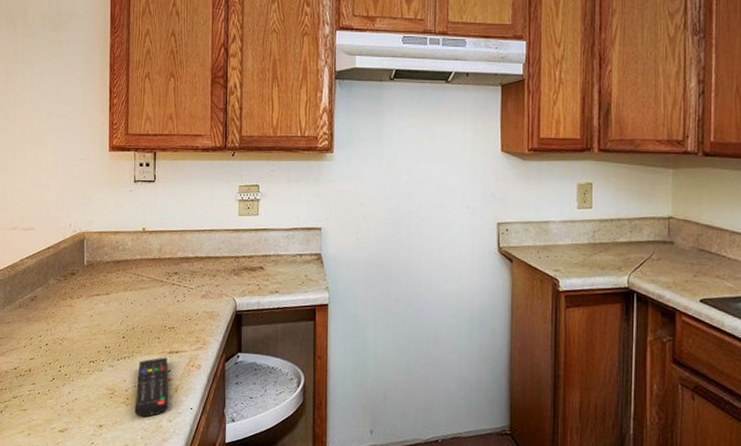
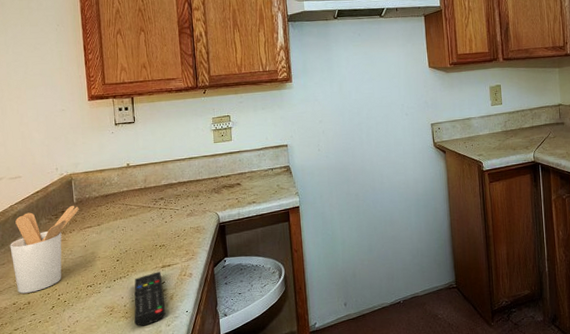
utensil holder: none [16,267,90,360] -> present [10,205,80,294]

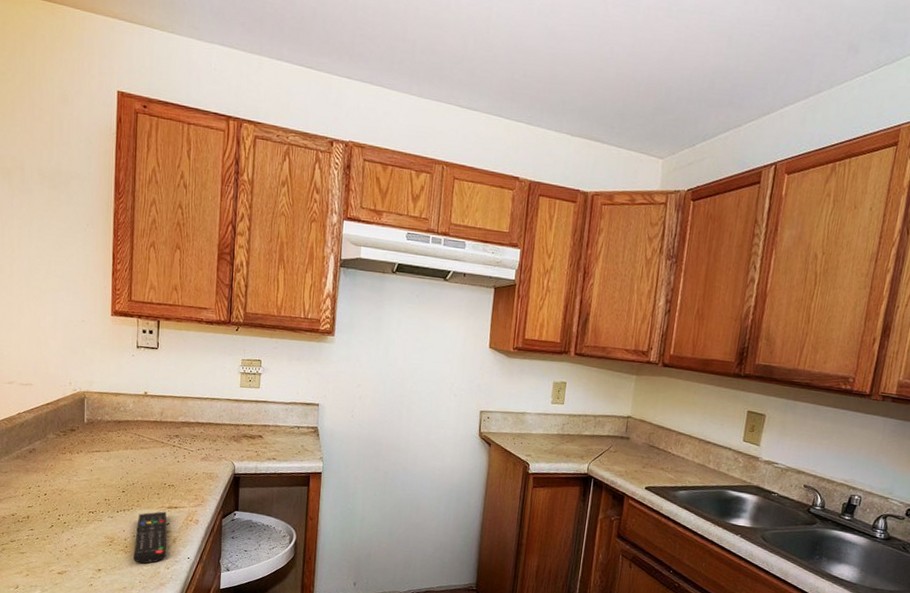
utensil holder: present [10,205,80,294] -> none [14,423,90,507]

